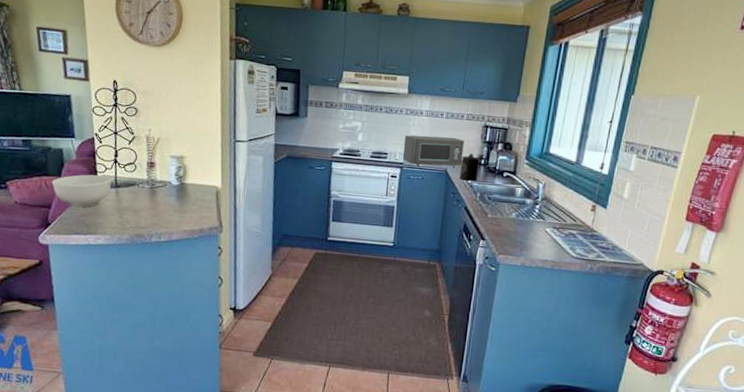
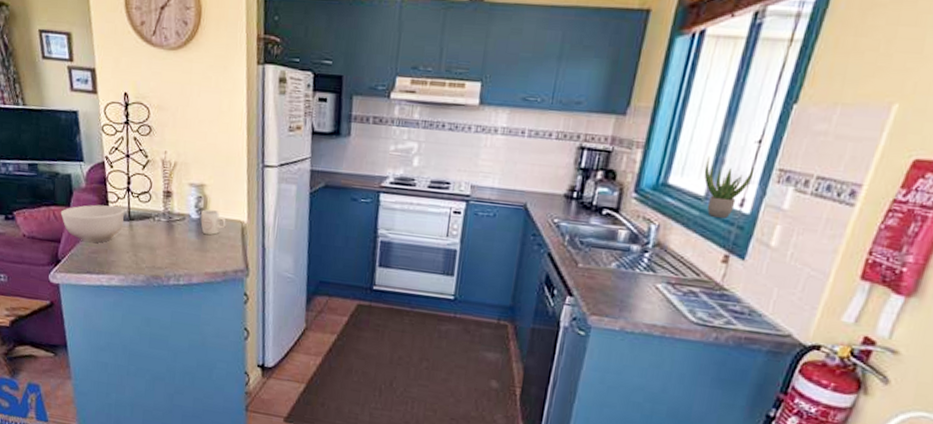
mug: none [180,177,203,199] -> present [200,209,226,236]
microwave: present [402,135,464,168] -> none [468,159,552,202]
canister: present [460,153,480,181] -> none [543,184,571,220]
potted plant: none [574,132,609,179] -> present [704,155,755,219]

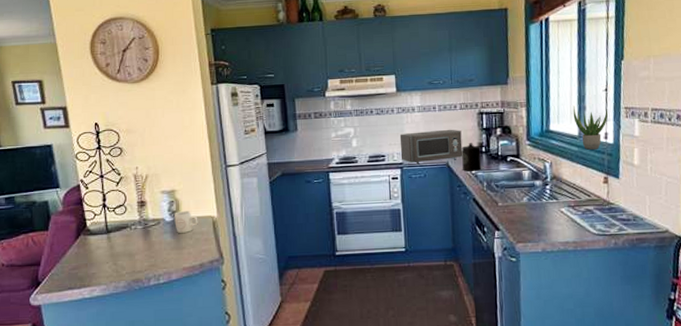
bowl: present [60,204,125,243] -> none [39,223,102,261]
microwave: none [468,159,552,202] -> present [399,129,463,165]
canister: none [543,184,571,220] -> present [461,143,482,172]

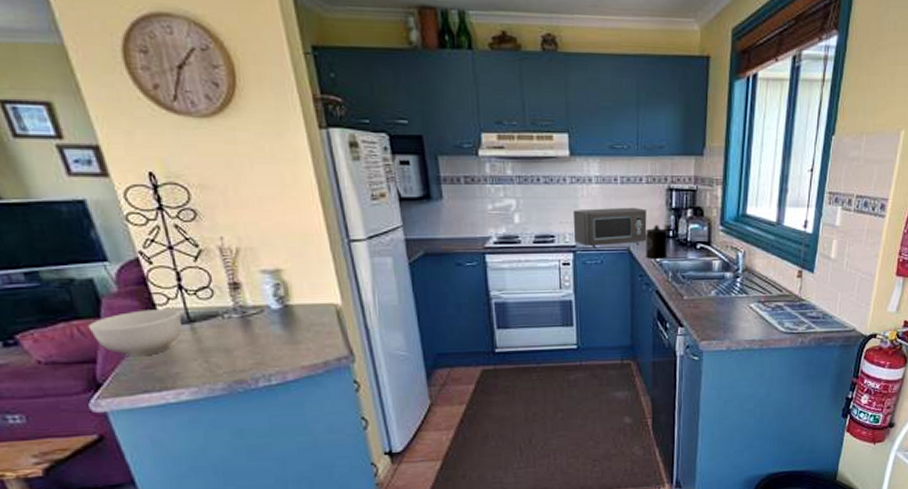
bowl: none [39,223,102,261] -> present [88,309,183,357]
mug: present [175,211,198,234] -> none [283,297,317,325]
potted plant: present [572,105,608,151] -> none [773,186,811,240]

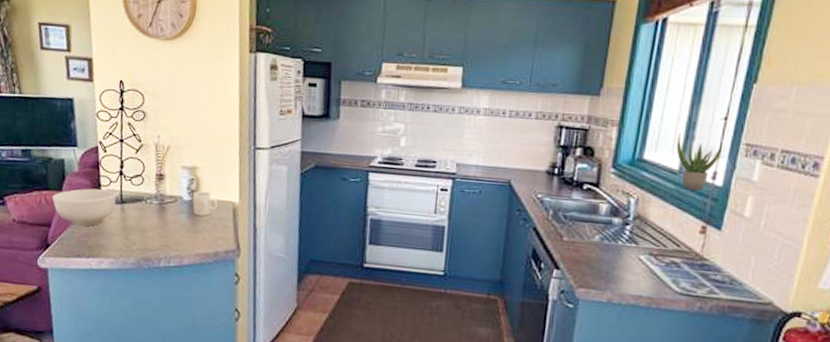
mug: none [283,297,317,325] -> present [192,191,218,217]
microwave: present [572,207,647,248] -> none [454,139,533,179]
canister: present [646,225,668,259] -> none [527,161,553,196]
potted plant: none [773,186,811,240] -> present [676,132,724,192]

